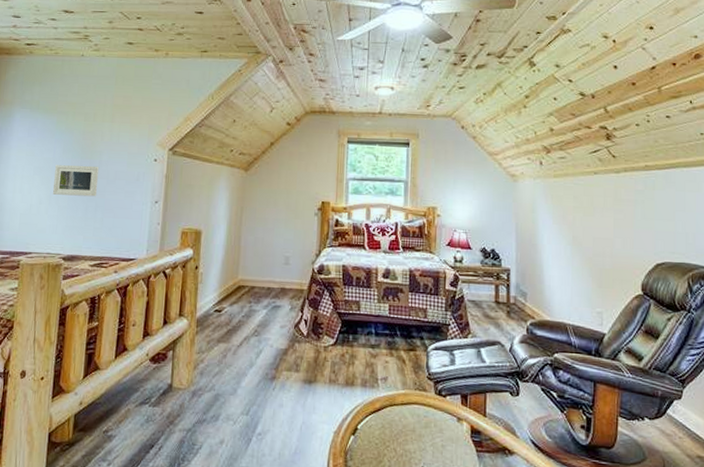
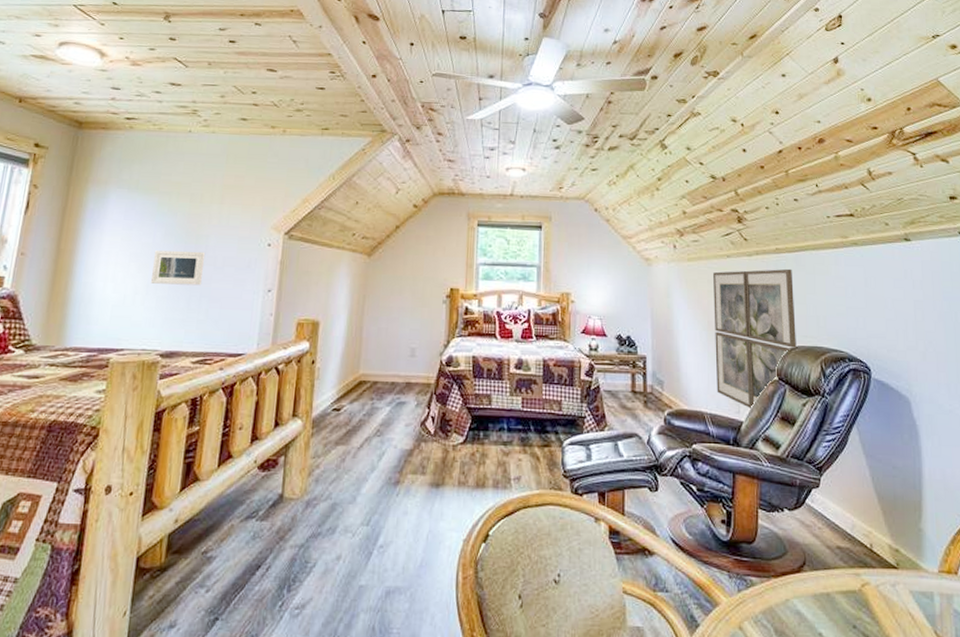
wall art: none [579,185,663,323] -> present [713,268,796,410]

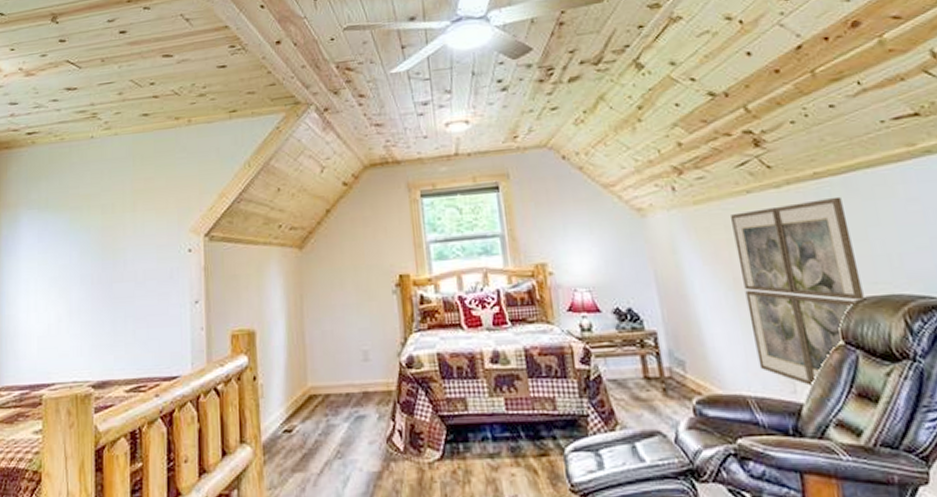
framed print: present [150,250,206,286] -> none [72,267,125,308]

